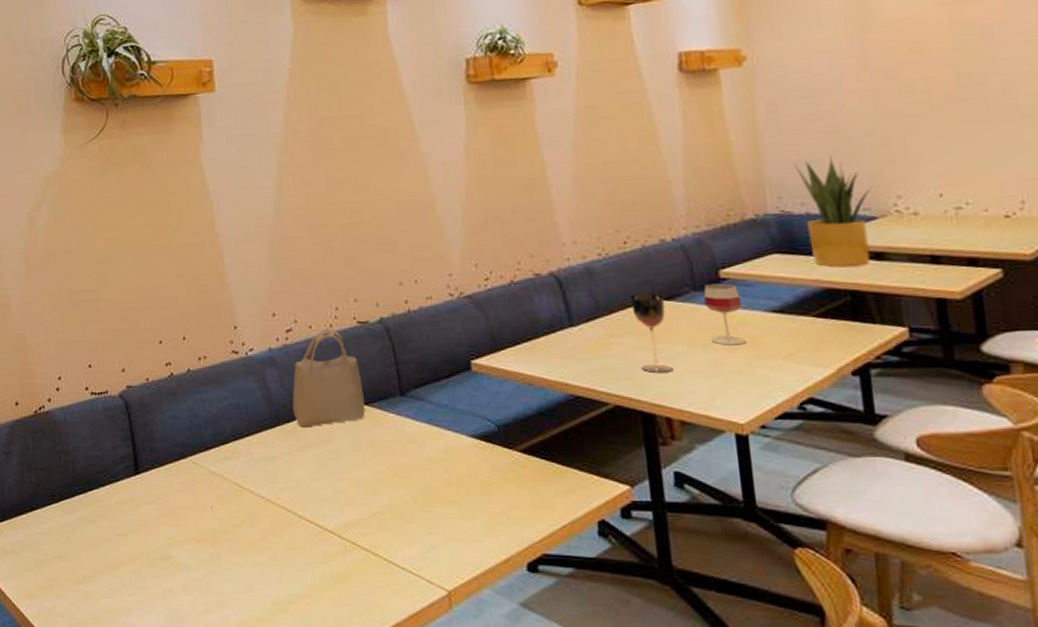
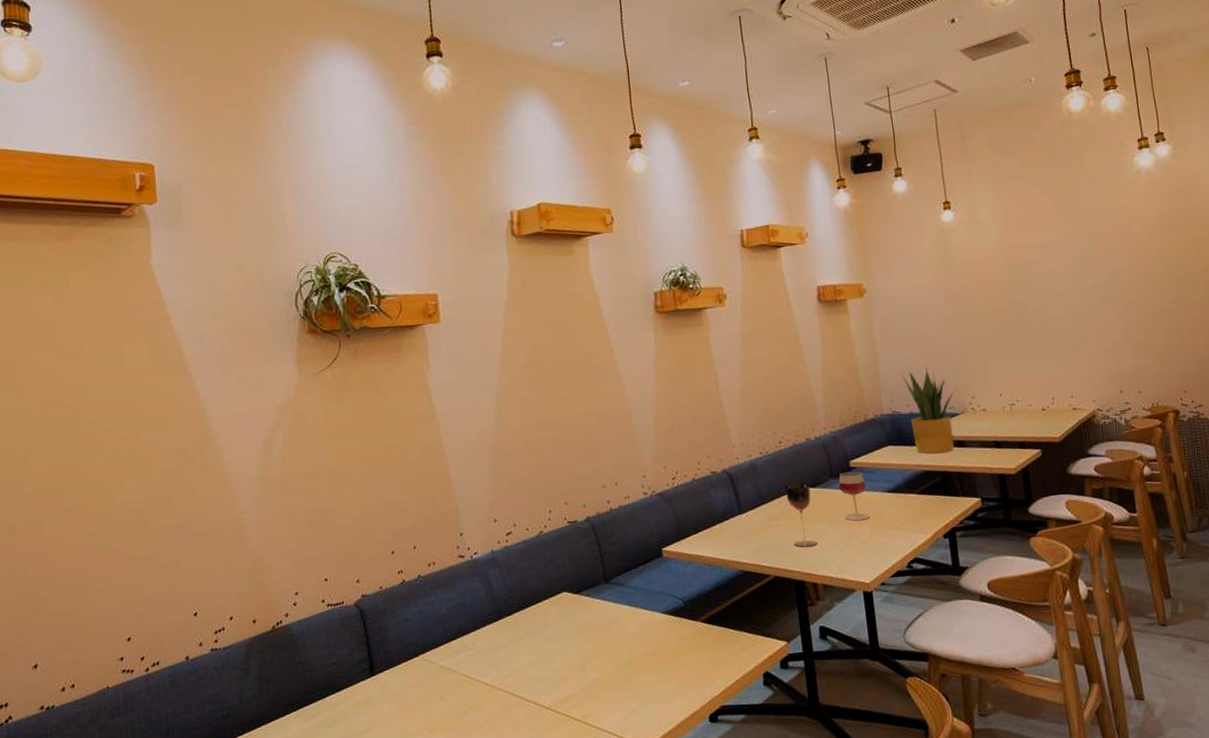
handbag: present [292,328,365,428] -> none [512,529,576,619]

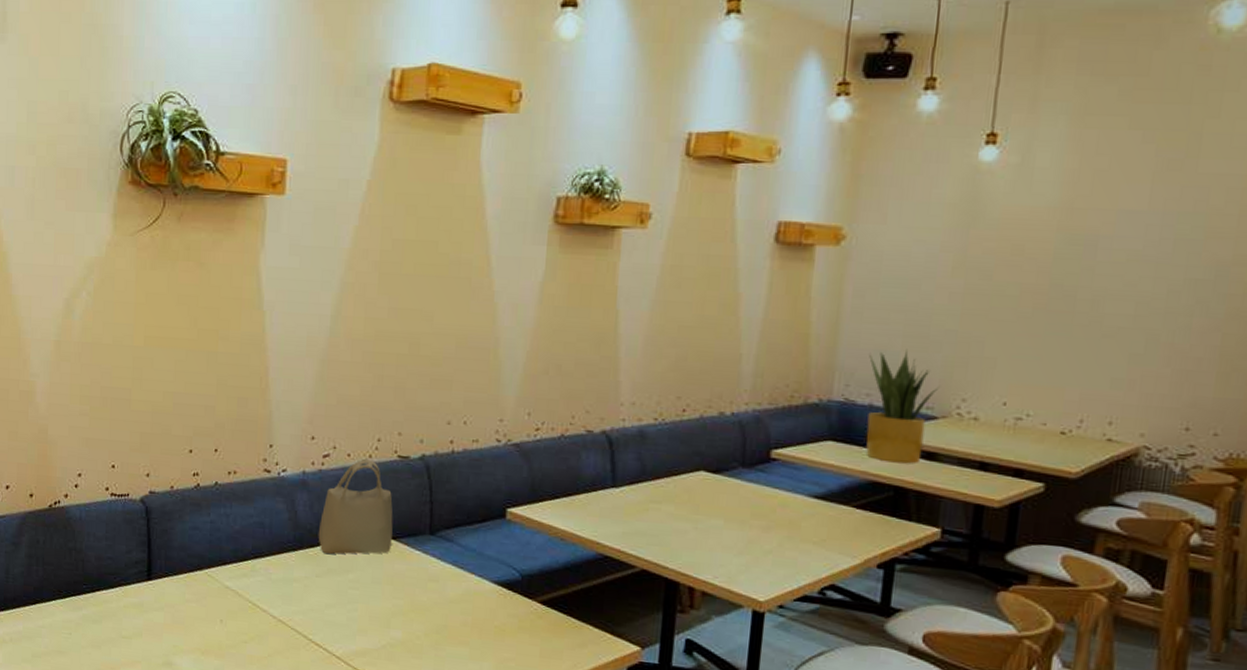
handbag: none [512,529,576,619] -> present [318,458,393,555]
wineglass: present [785,482,818,548] -> none [675,463,711,544]
wineglass: present [838,471,869,522] -> none [750,462,787,526]

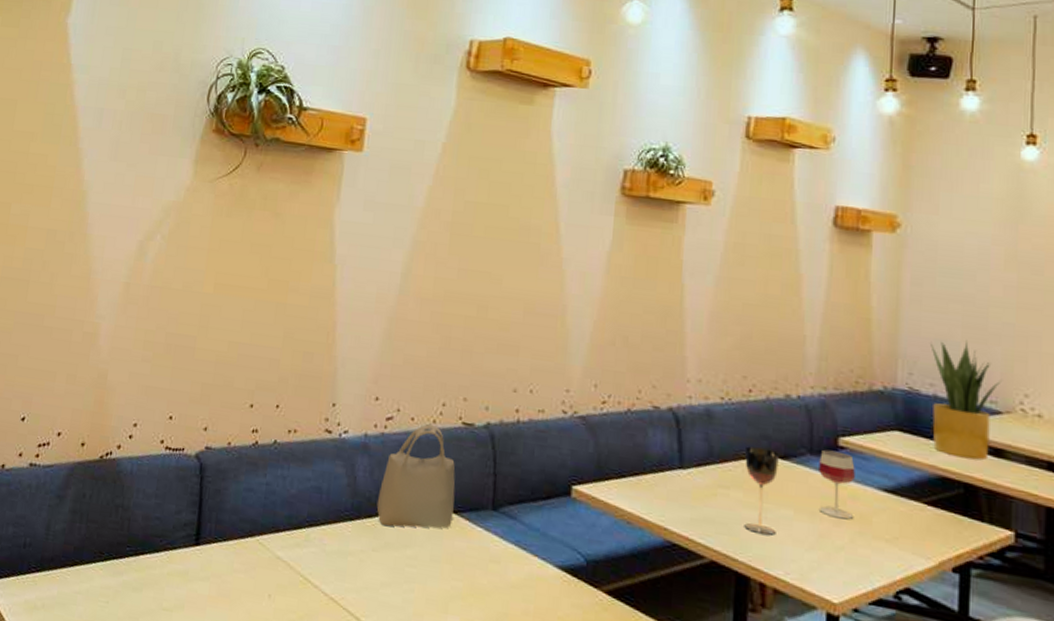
wineglass: none [675,463,711,544] -> present [744,446,779,535]
wineglass: none [750,462,787,526] -> present [819,449,855,520]

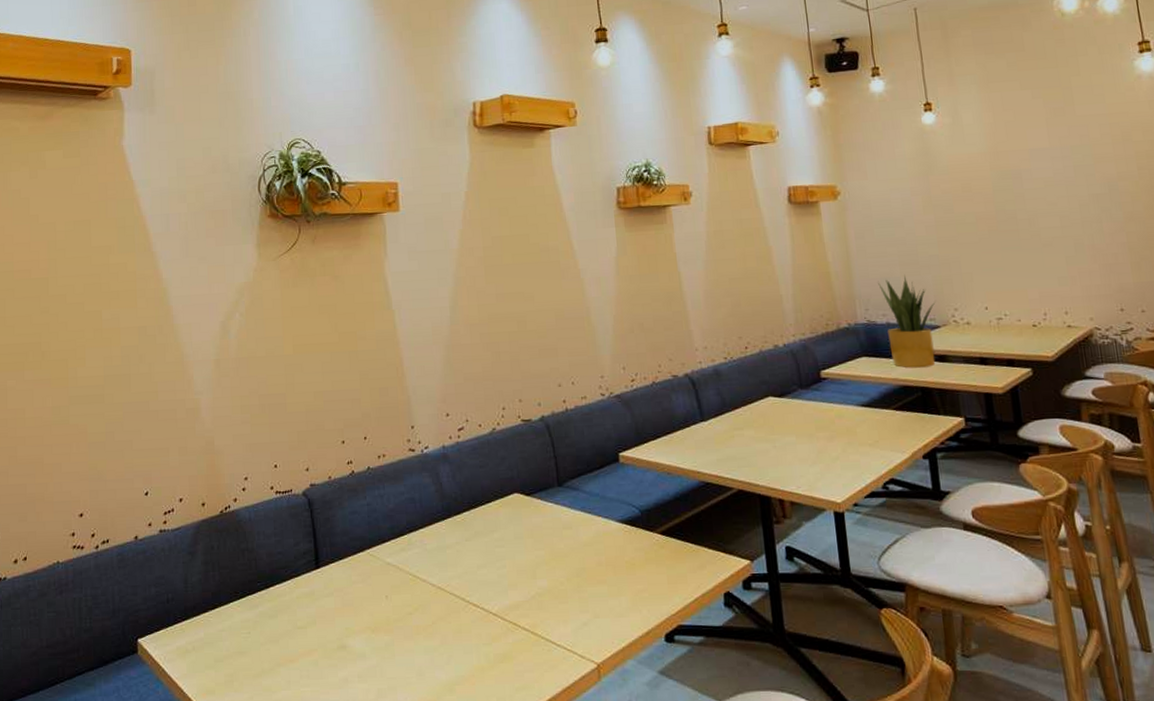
handbag: present [376,423,456,529] -> none [462,426,527,519]
wineglass: present [744,446,779,535] -> none [750,391,785,460]
wineglass: present [819,449,855,520] -> none [808,382,841,436]

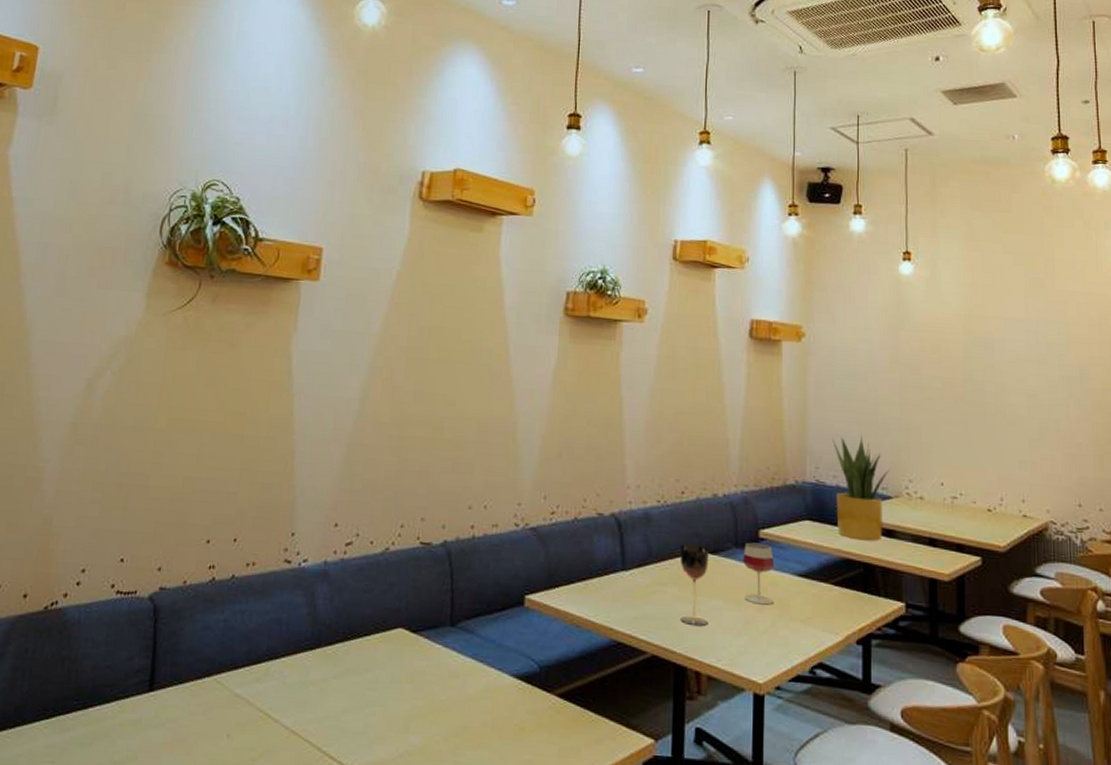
wineglass: none [750,391,785,460] -> present [680,544,709,626]
wineglass: none [808,382,841,436] -> present [743,542,774,605]

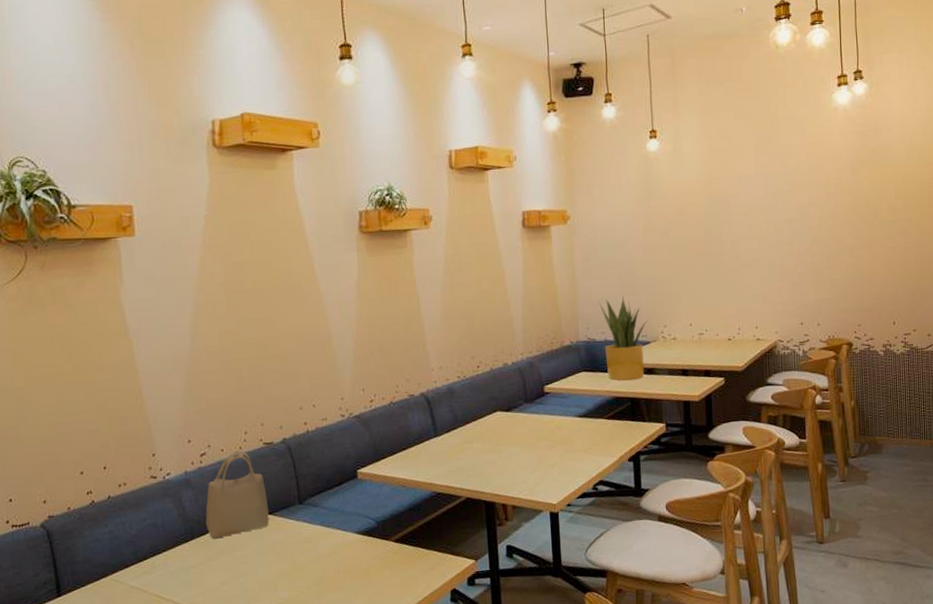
handbag: none [337,546,415,652] -> present [205,450,269,539]
wineglass: present [680,544,709,626] -> none [480,407,509,470]
wineglass: present [743,542,774,605] -> none [533,396,560,445]

